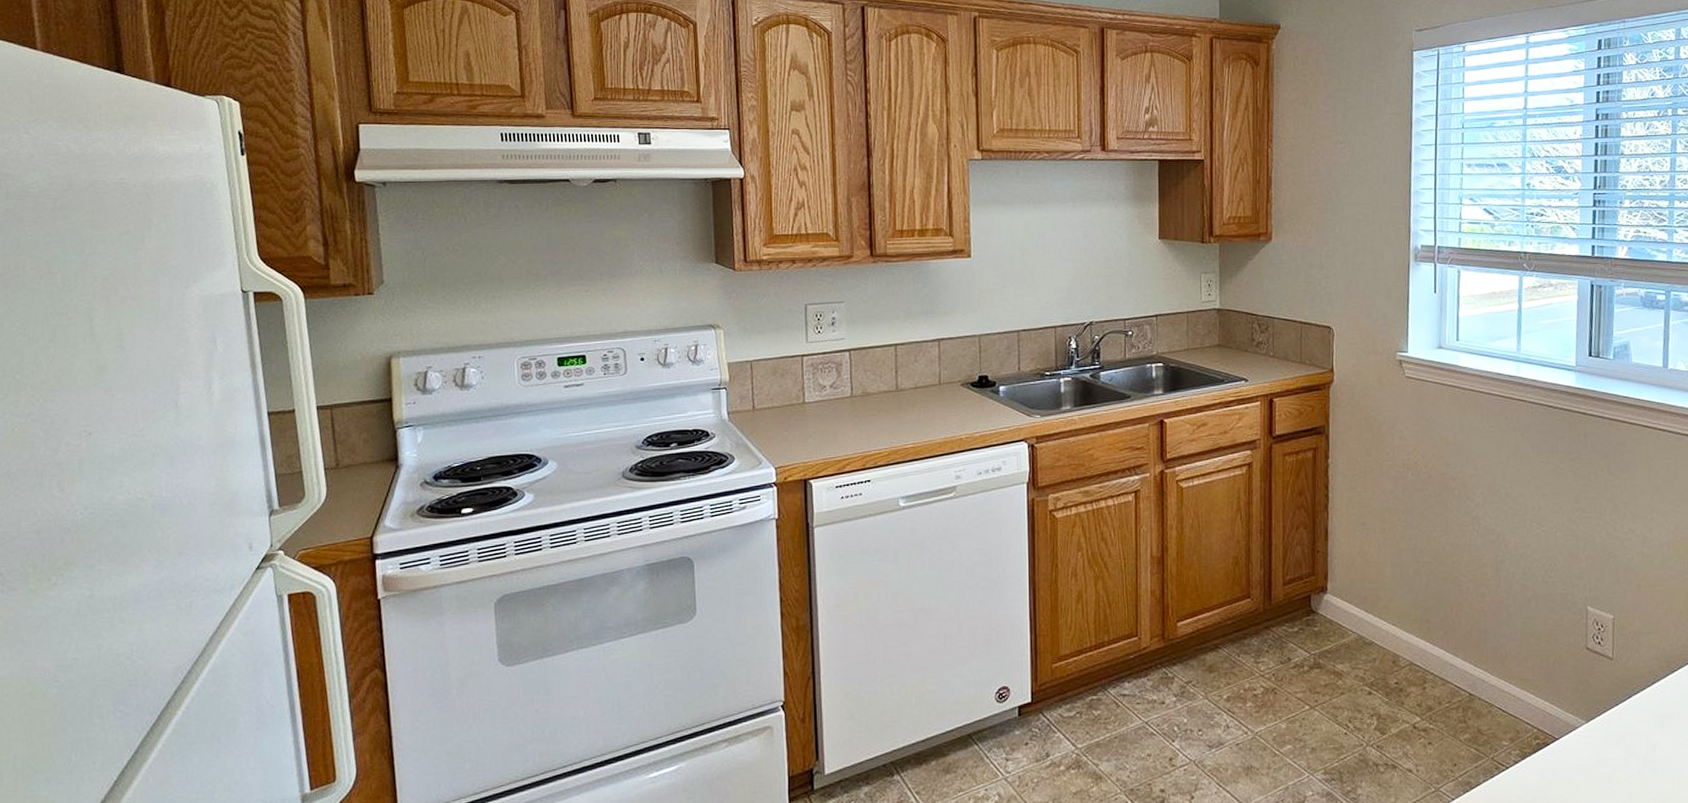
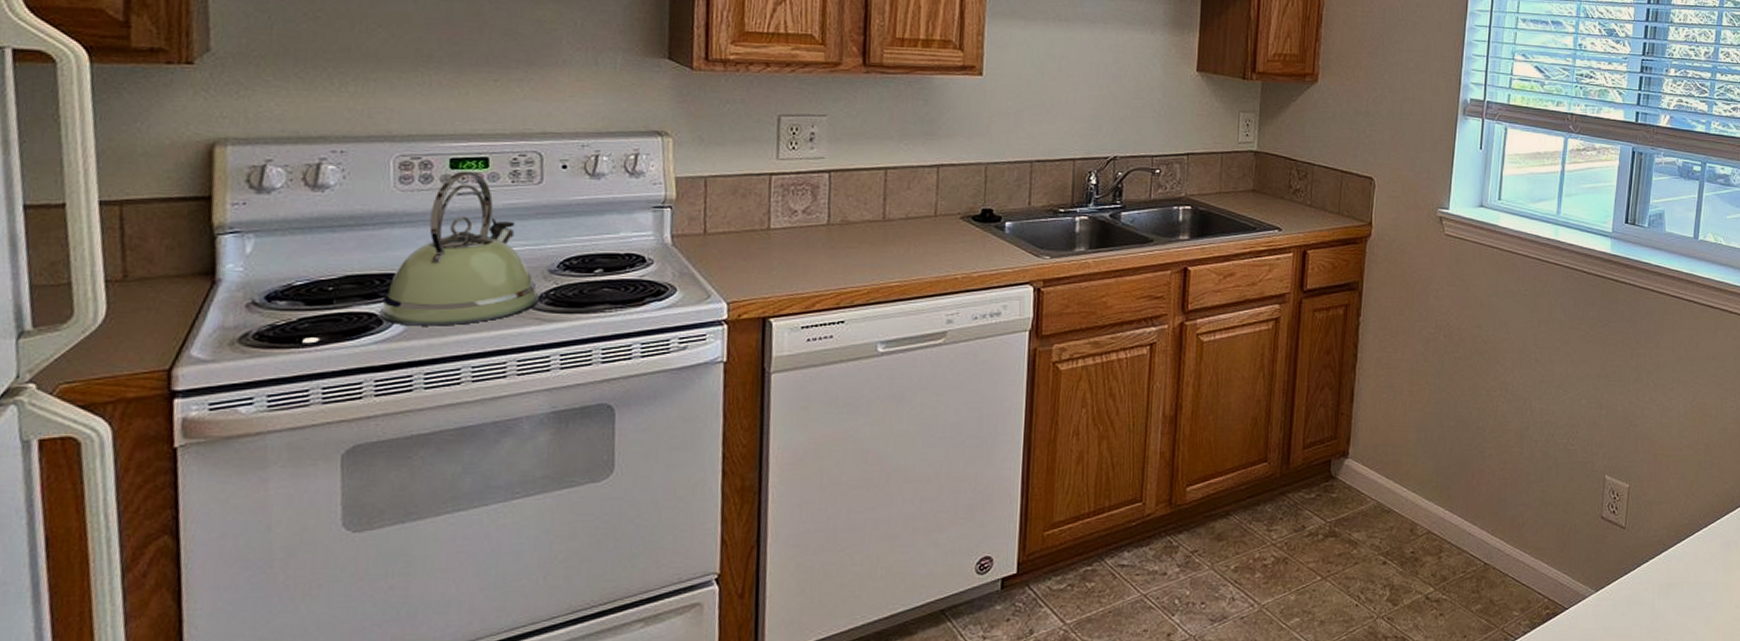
kettle: none [514,367,630,496] -> present [379,171,539,326]

